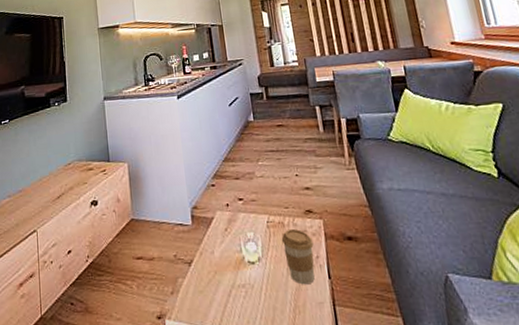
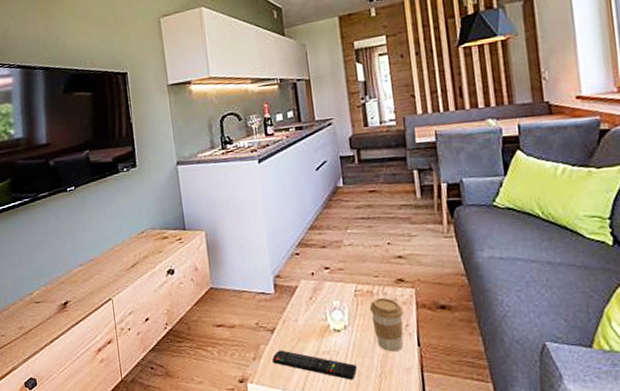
remote control: none [190,283,272,316] -> present [272,350,358,380]

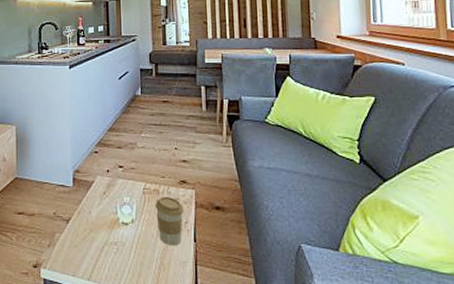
remote control: present [272,350,358,380] -> none [65,239,140,270]

